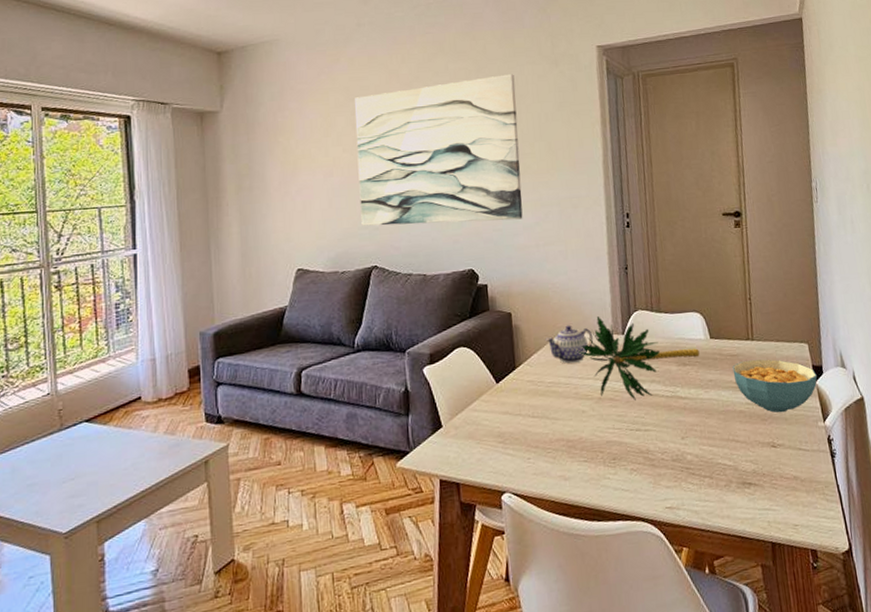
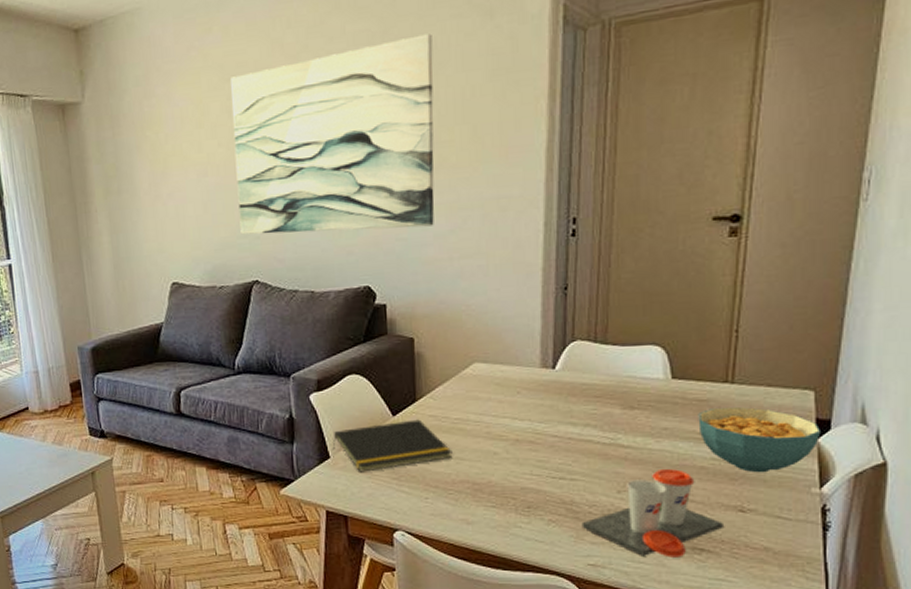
notepad: none [444,385,549,439] -> present [332,419,453,472]
teapot: present [545,325,594,364] -> none [454,354,515,399]
plant: present [574,316,700,401] -> none [489,346,654,445]
cup: none [657,414,763,495] -> present [581,468,723,558]

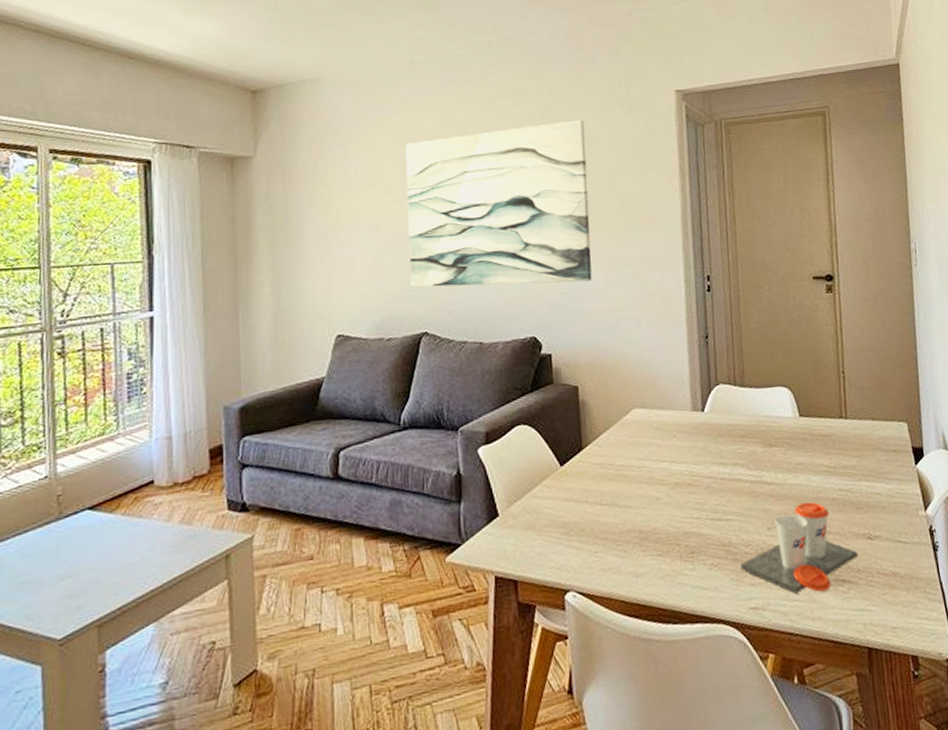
notepad: present [332,419,453,472] -> none [501,468,619,530]
cereal bowl: present [698,406,820,473] -> none [823,439,917,501]

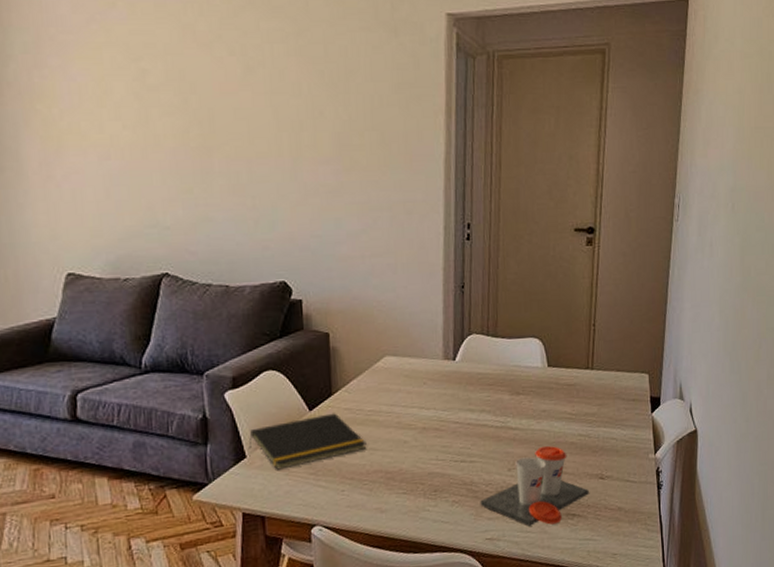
wall art: present [406,120,592,288] -> none [137,41,347,226]
notepad: none [501,468,619,530] -> present [248,413,367,470]

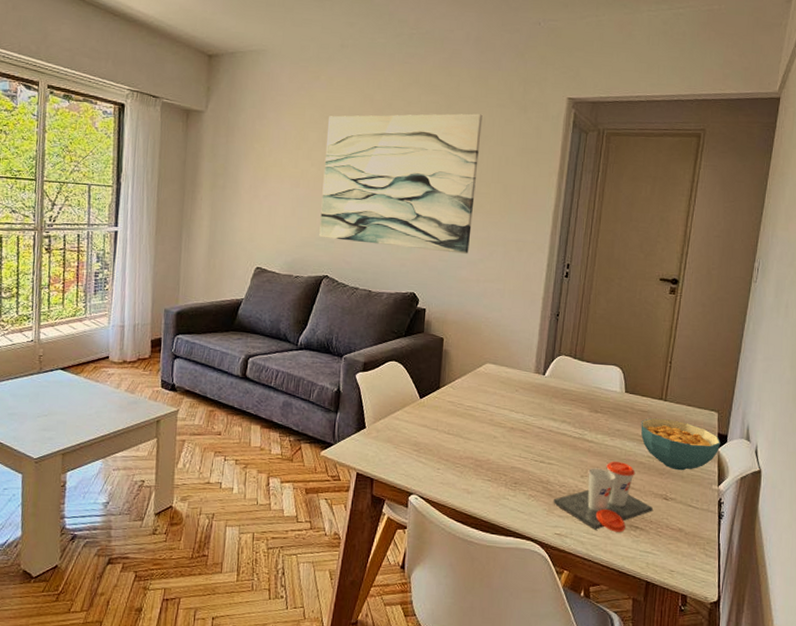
wall art: none [137,41,347,226] -> present [319,113,482,254]
notepad: present [248,413,367,470] -> none [368,403,463,443]
cereal bowl: none [568,389,653,445] -> present [640,418,720,471]

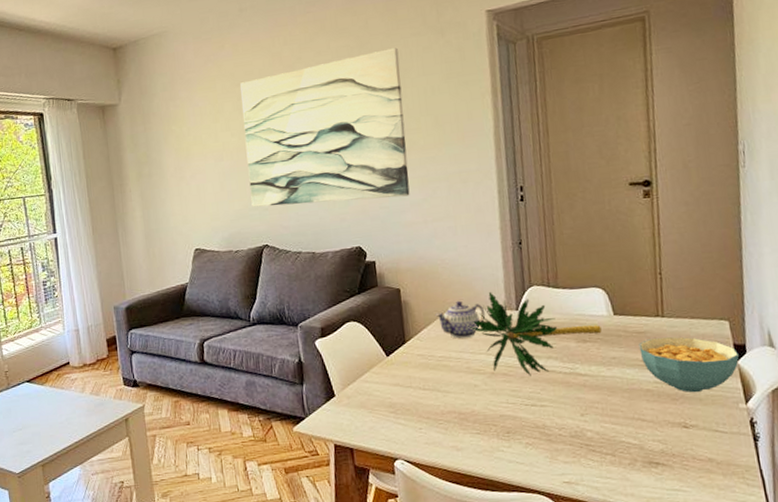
teapot: none [471,357,516,393] -> present [435,300,486,339]
plant: none [496,355,613,436] -> present [465,292,602,376]
cup: present [553,461,653,533] -> none [554,392,672,472]

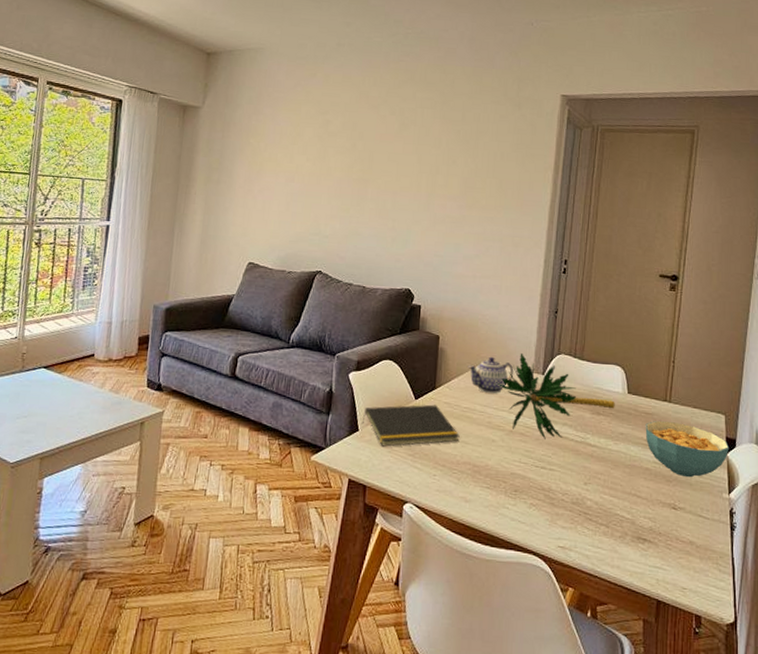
wall art: present [240,48,410,207] -> none [313,110,477,249]
notepad: none [336,358,440,408] -> present [361,404,460,447]

